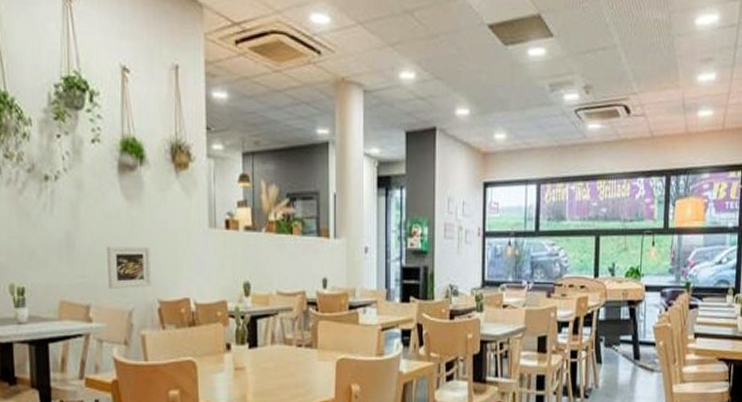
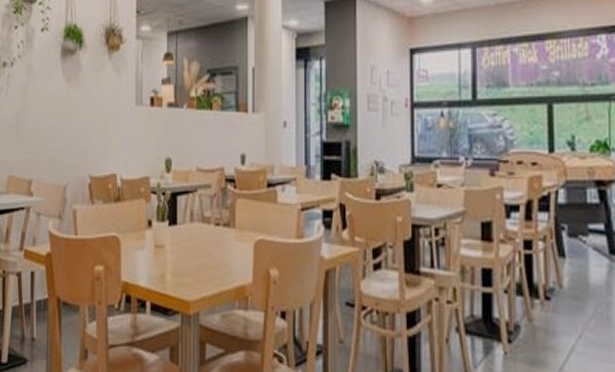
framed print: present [107,246,153,289] -> none [48,124,85,165]

